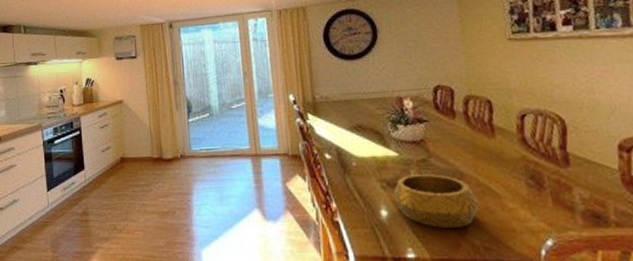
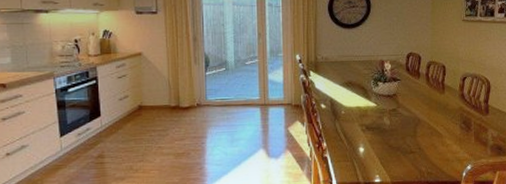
decorative bowl: present [393,174,480,228] -> none [369,120,428,160]

